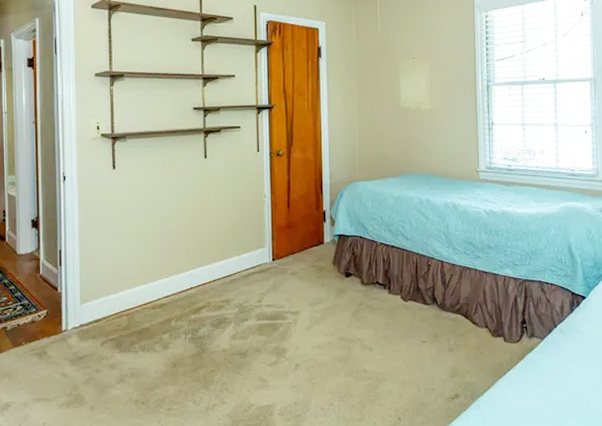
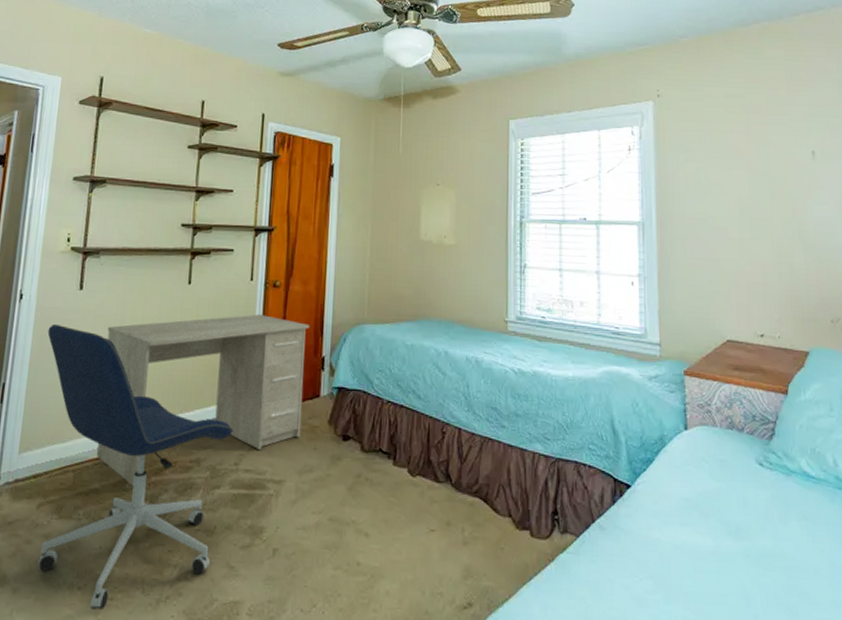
office chair: none [91,199,254,418] -> present [38,323,233,610]
desk: none [140,179,311,324] -> present [97,314,310,487]

